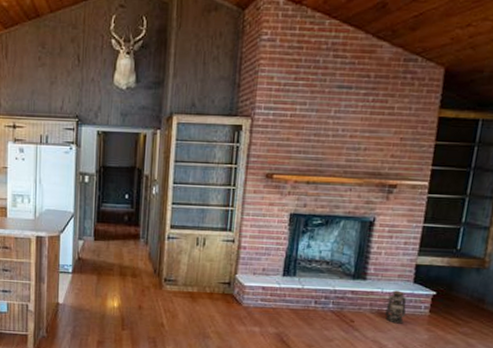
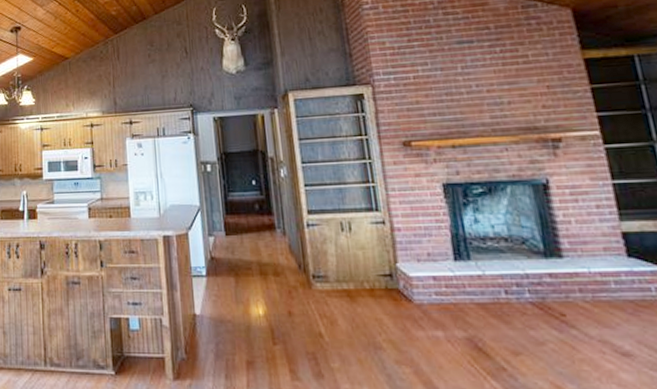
lantern: present [384,290,406,324] -> none [597,269,635,315]

